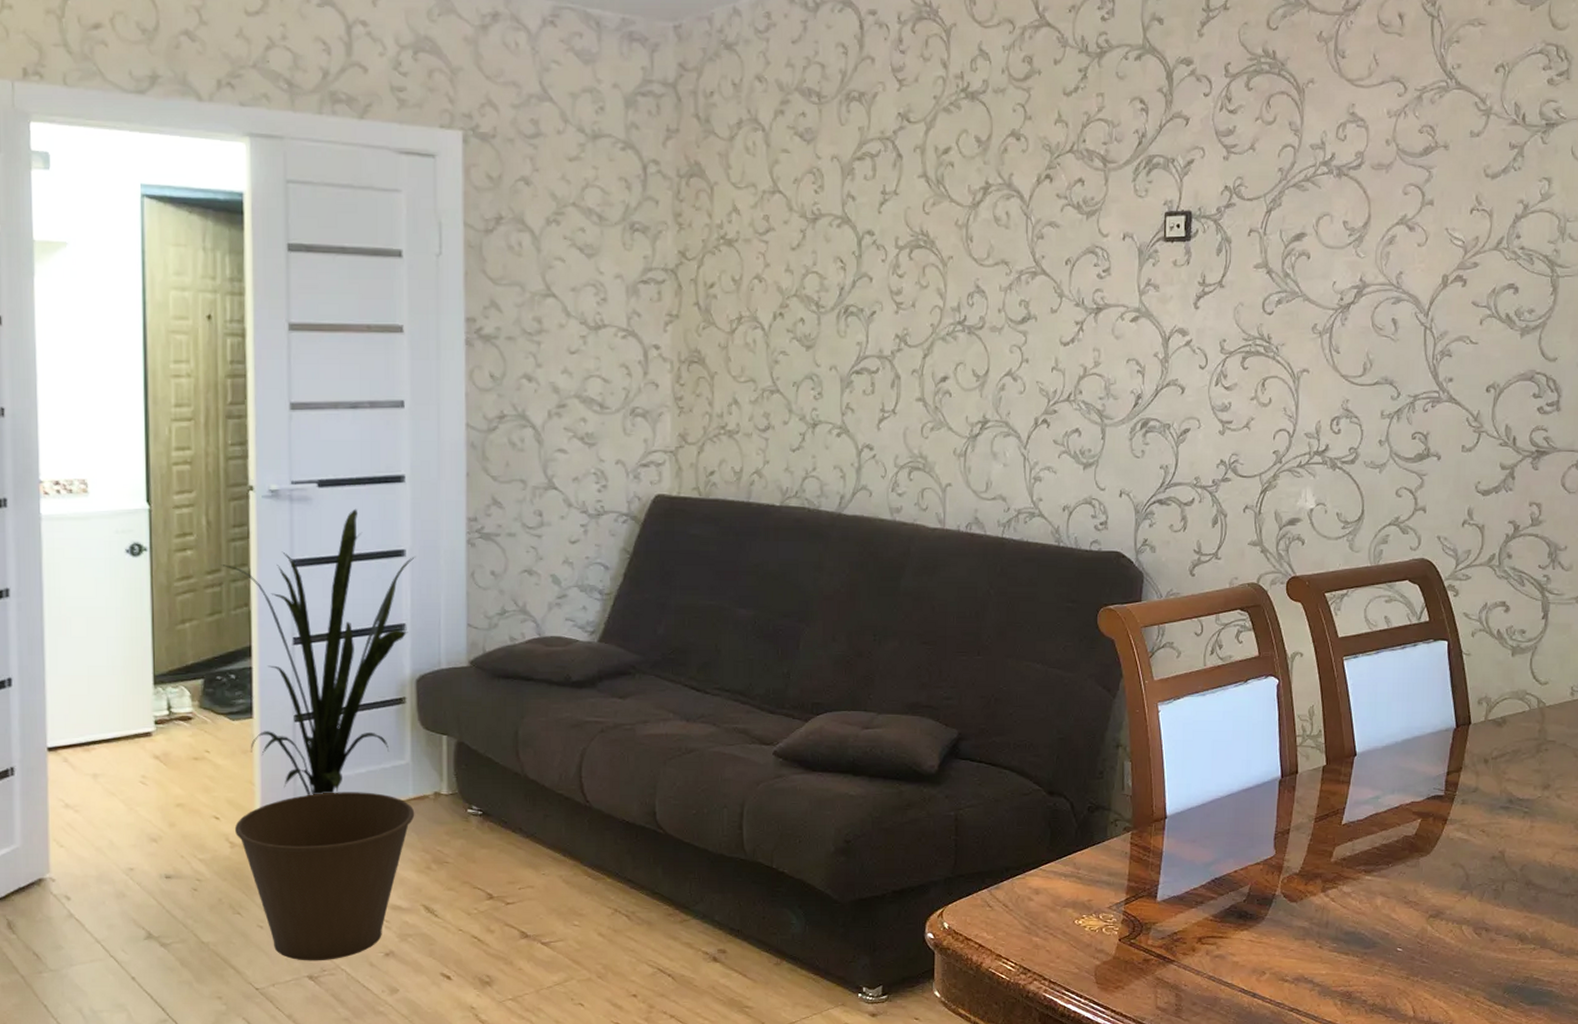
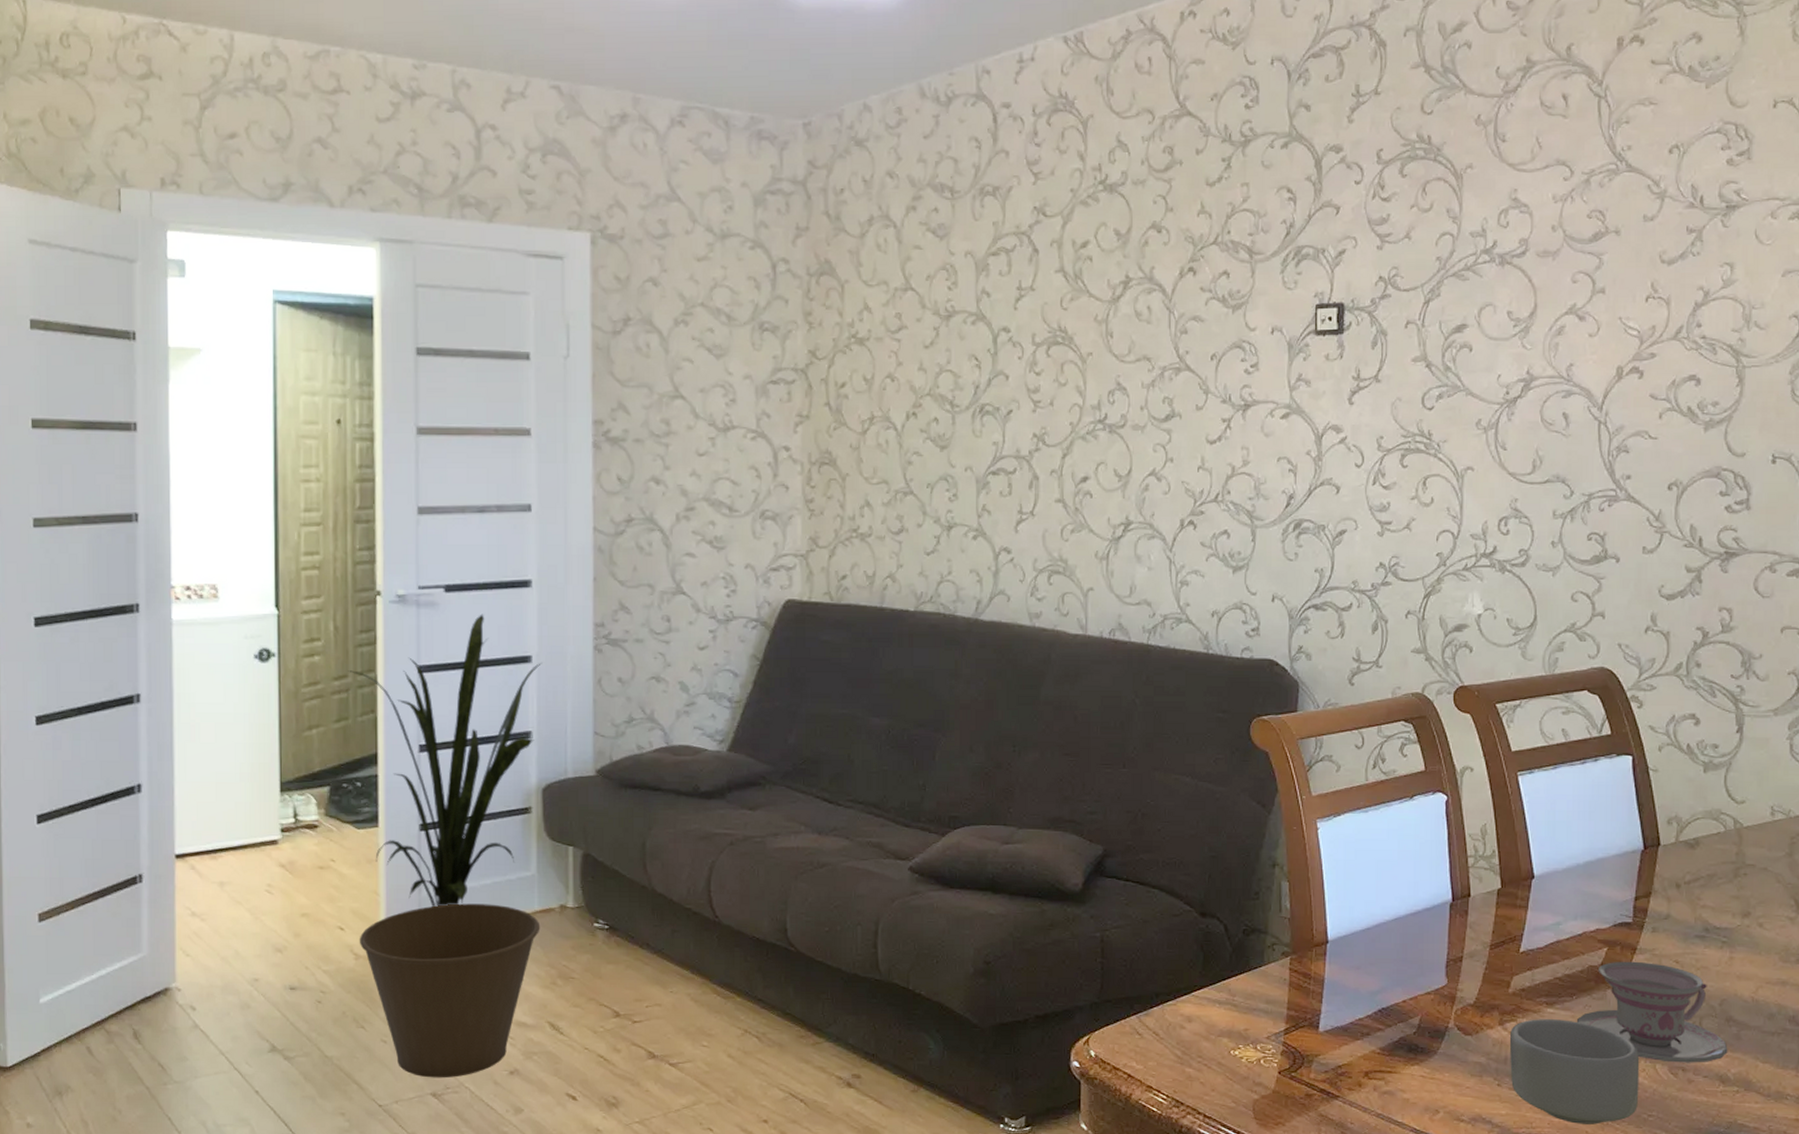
mug: none [1330,886,1448,982] -> present [1509,1019,1640,1125]
teacup: none [1391,831,1527,924] -> present [1576,961,1728,1063]

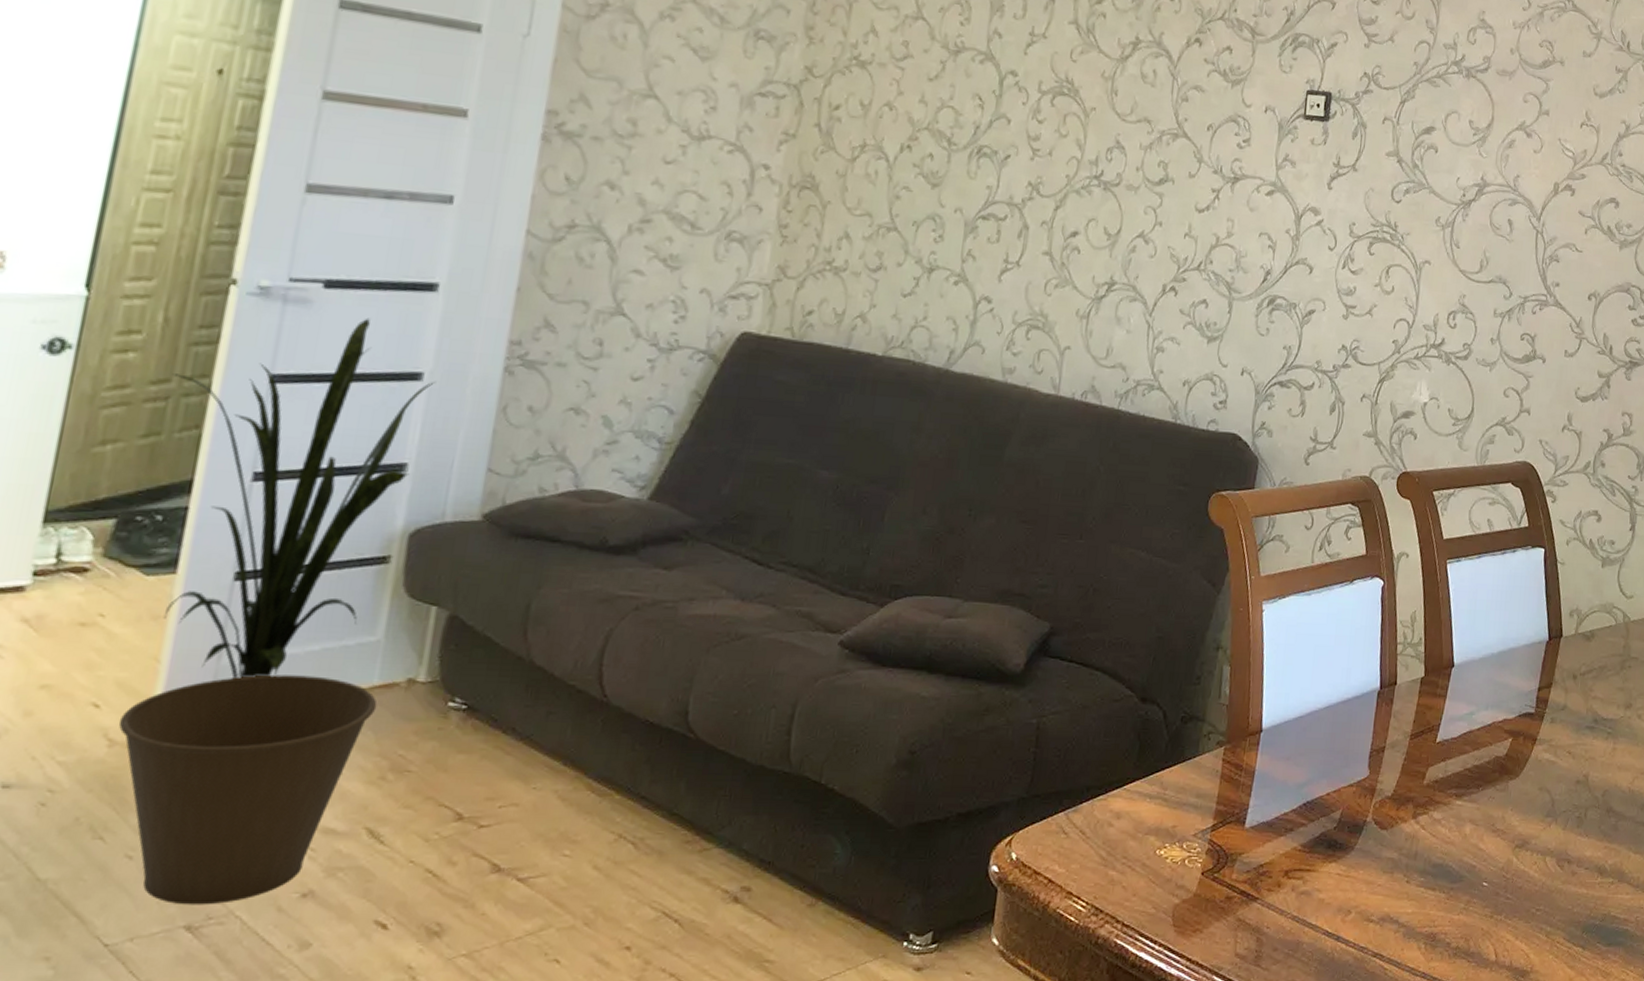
mug: present [1509,1019,1640,1125] -> none [1419,811,1533,921]
teacup: present [1576,961,1728,1063] -> none [1480,751,1607,855]

